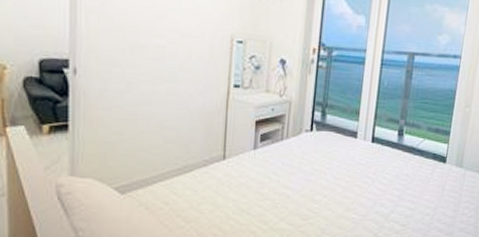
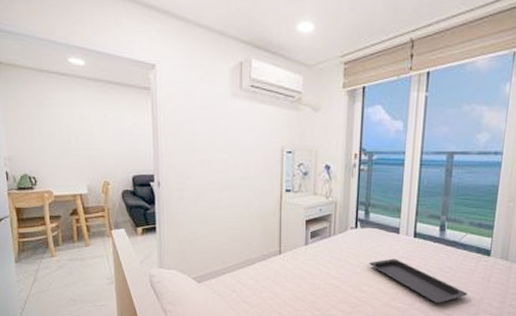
serving tray: none [324,165,424,213] -> present [369,258,468,303]

